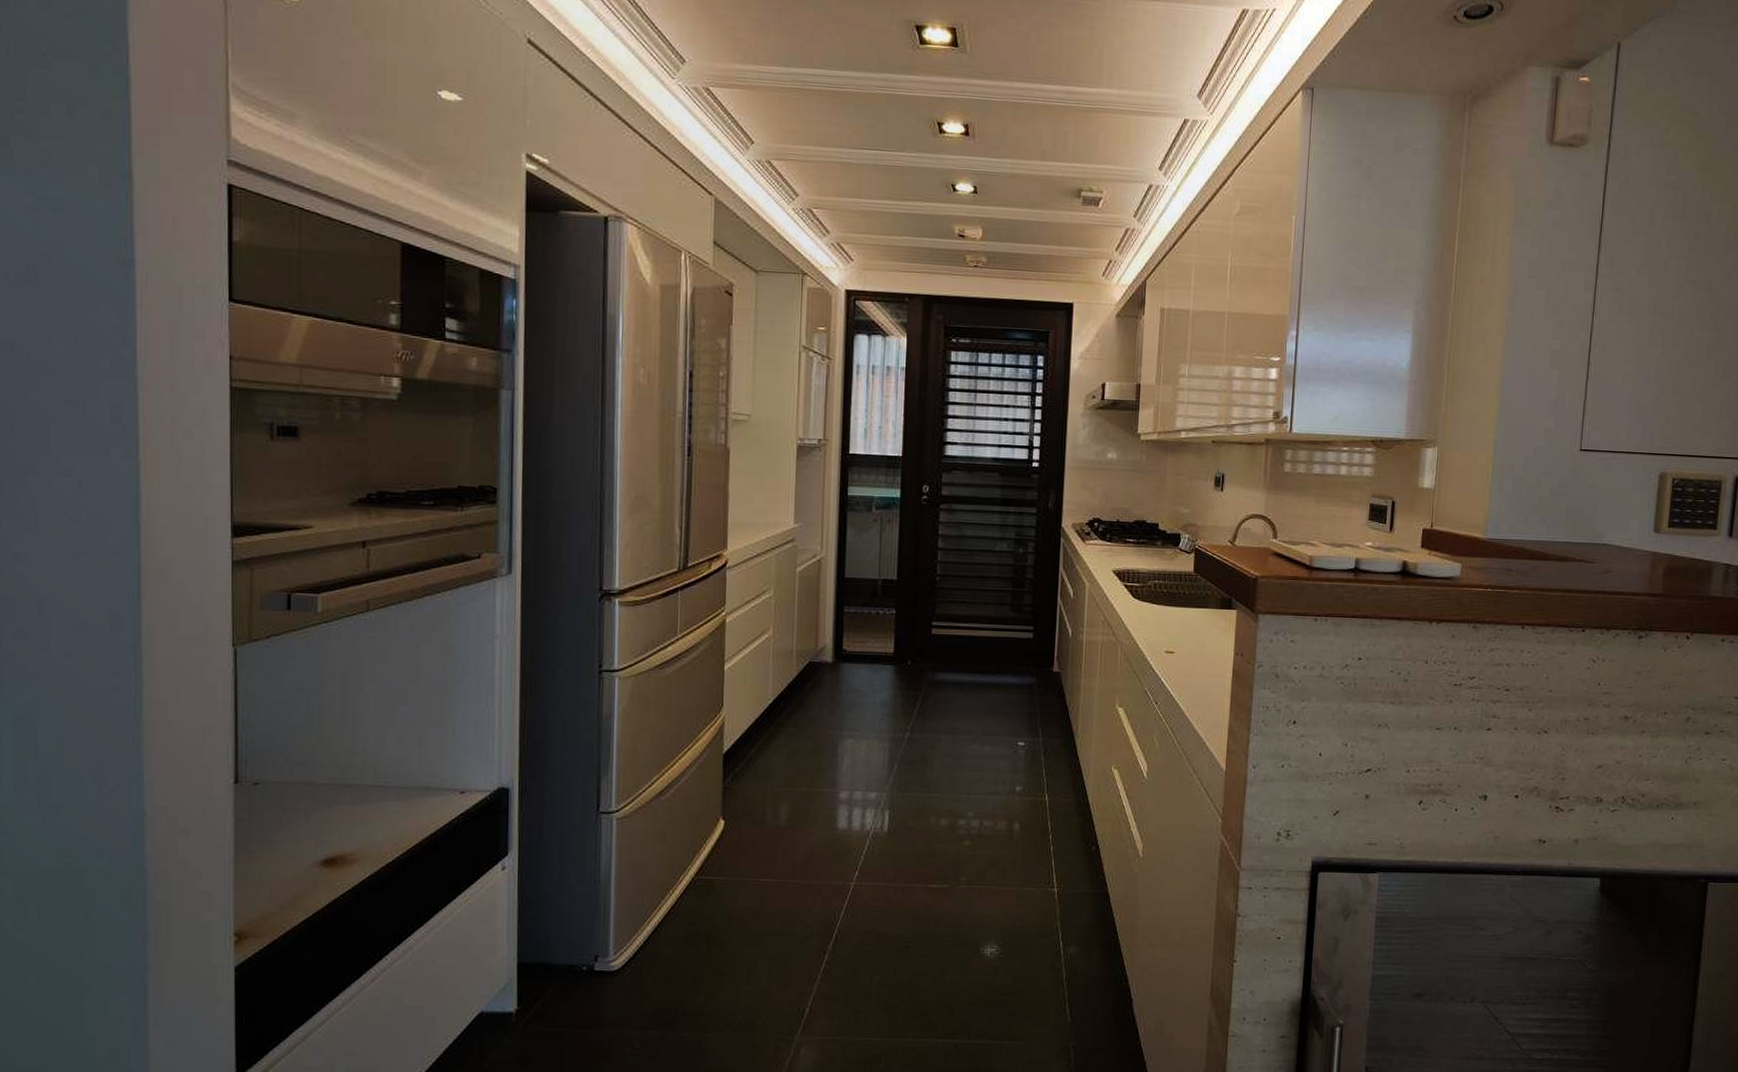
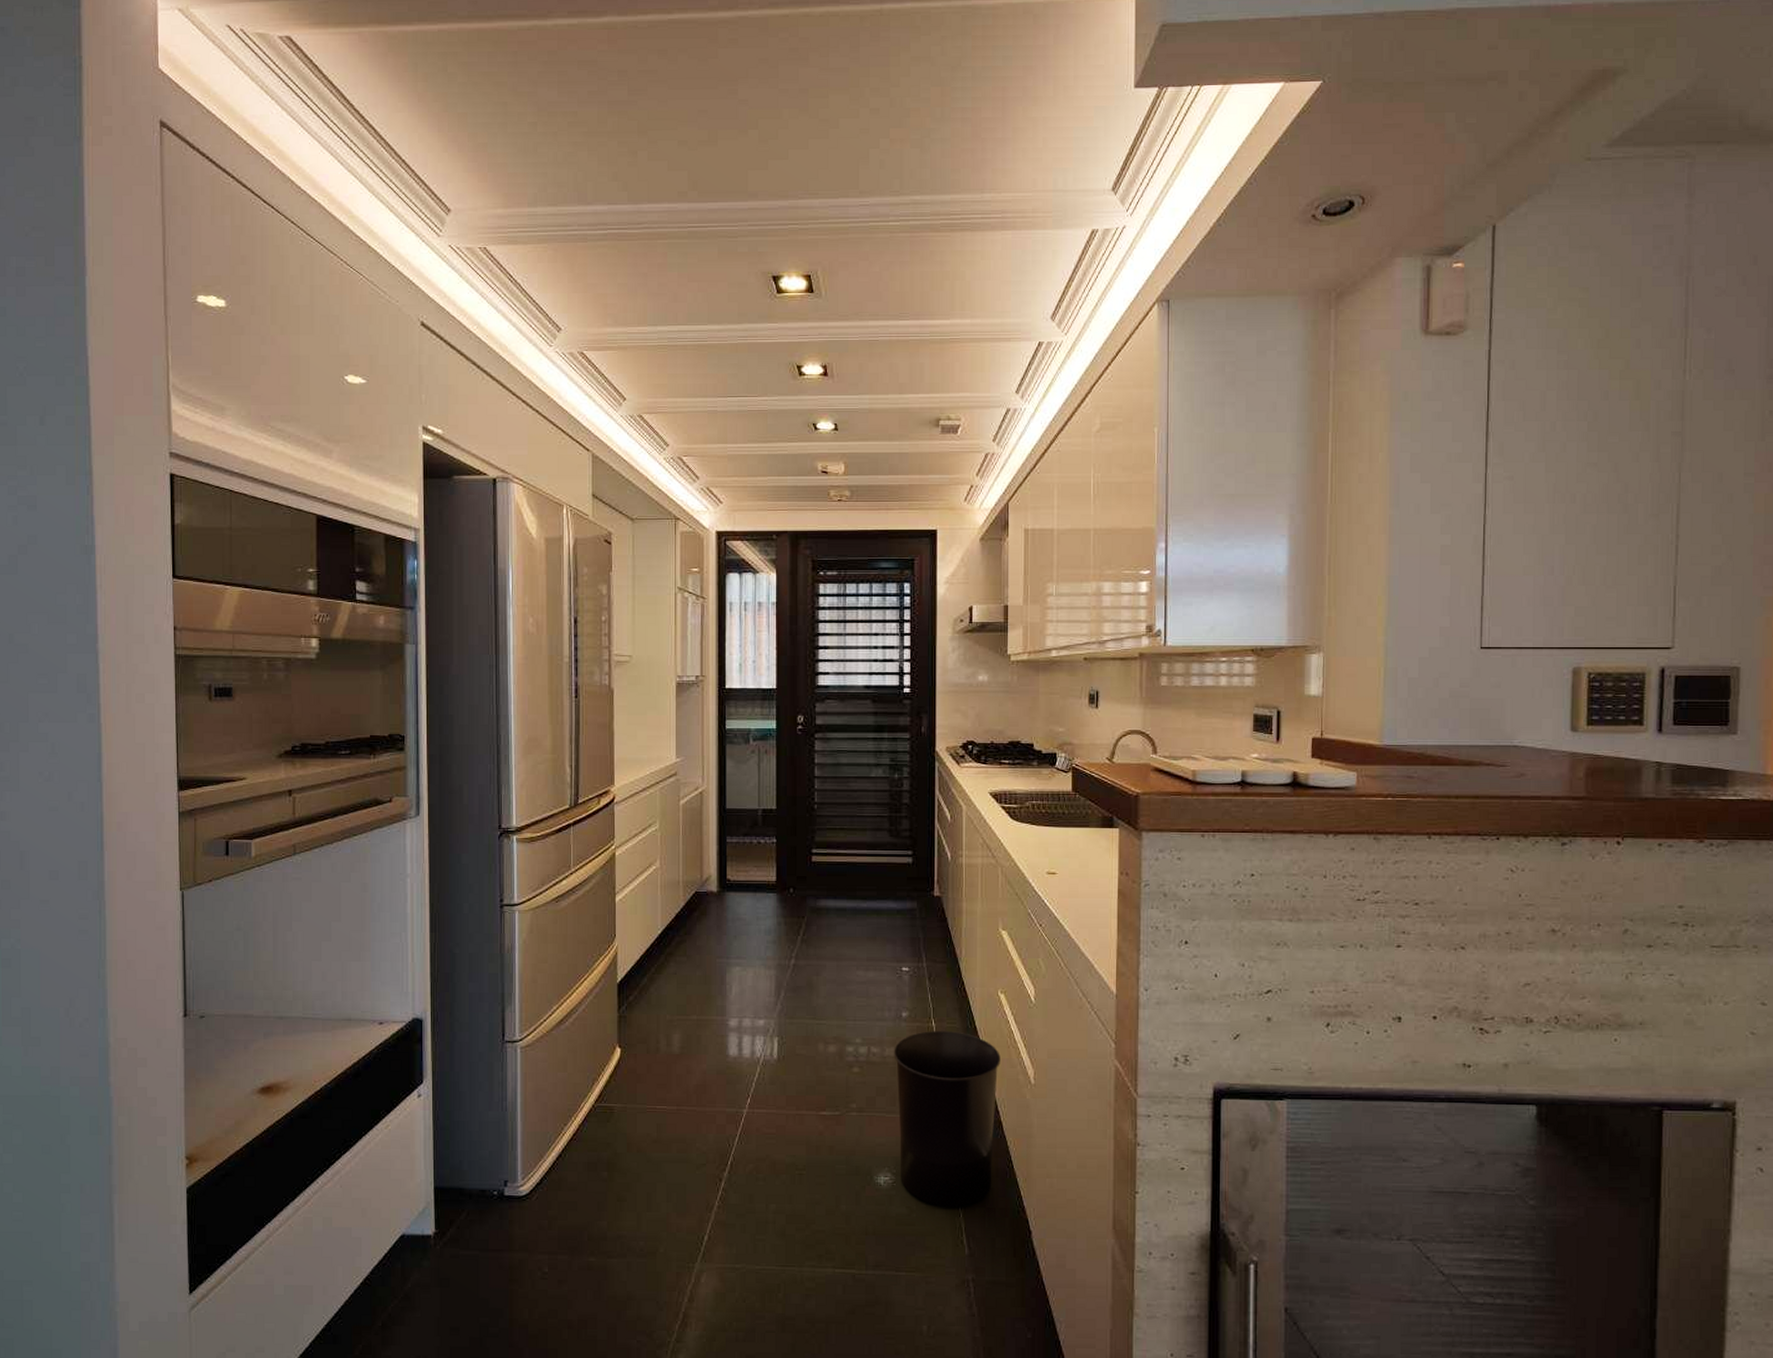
waste bin: none [1006,805,1111,977] -> present [894,1031,1000,1207]

